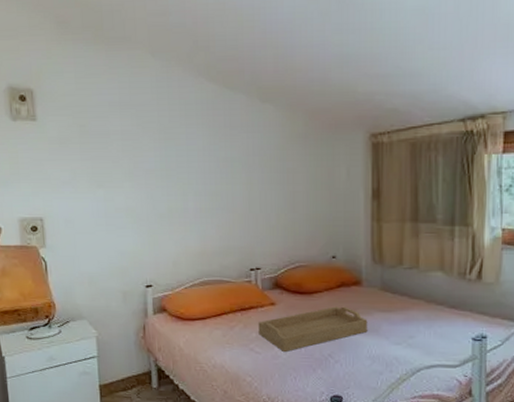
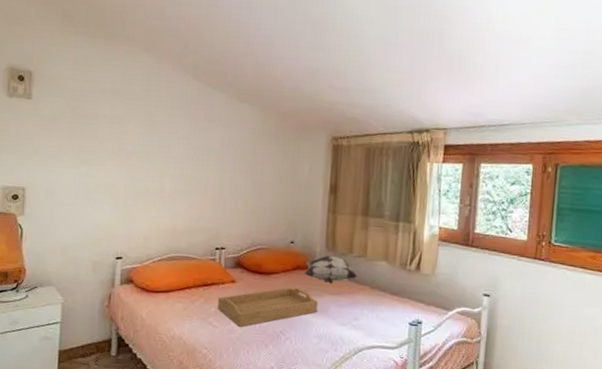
decorative pillow: none [348,268,409,299] -> present [303,255,357,283]

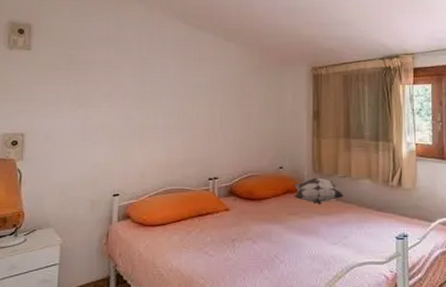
serving tray: present [217,287,318,328] -> none [213,211,309,255]

